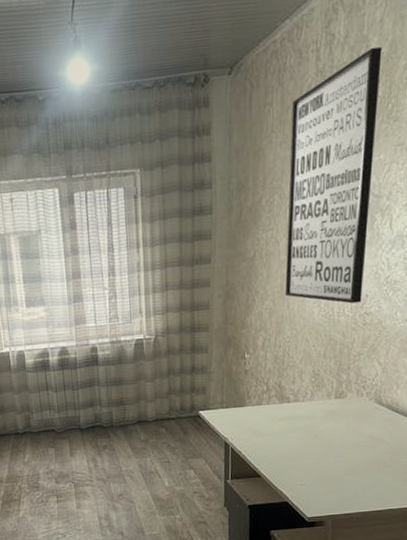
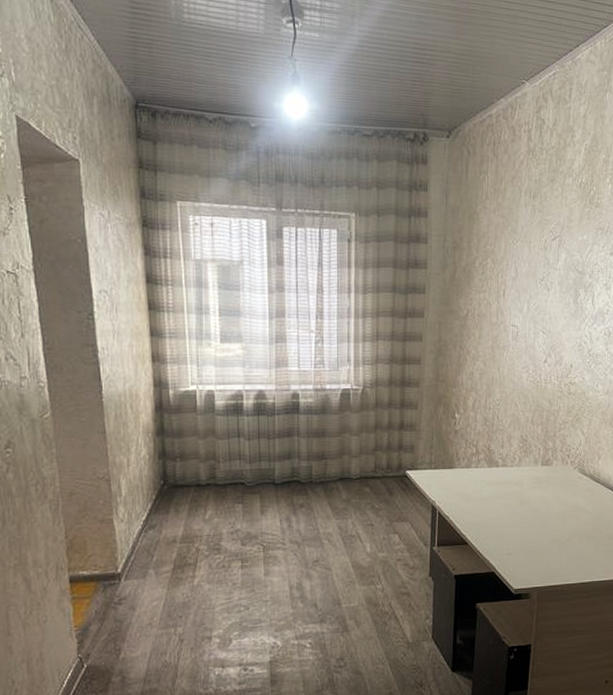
wall art: present [285,46,382,304] -> none [496,138,585,372]

